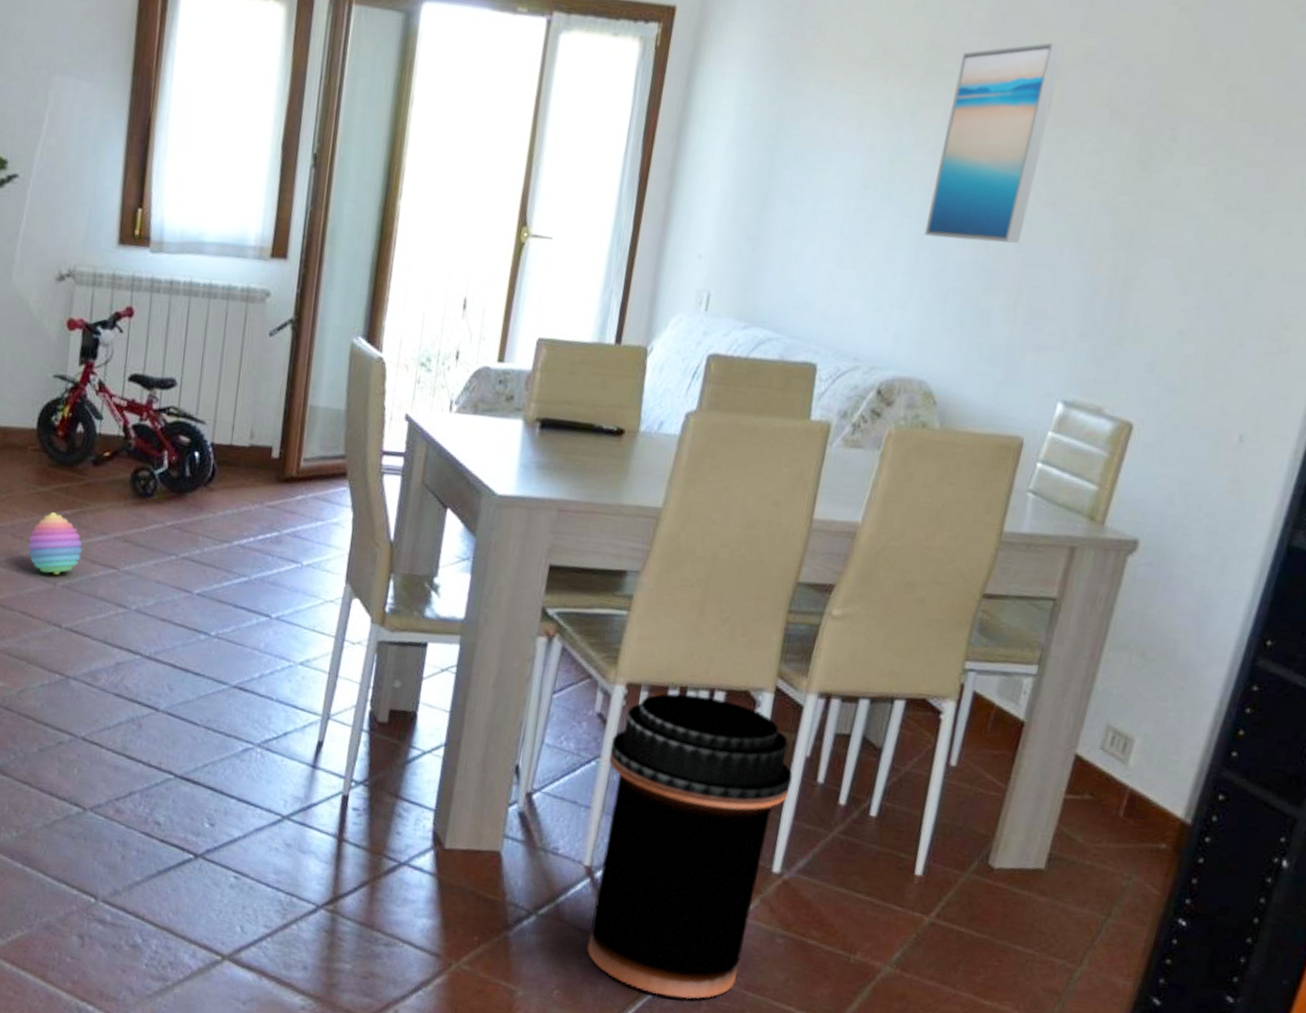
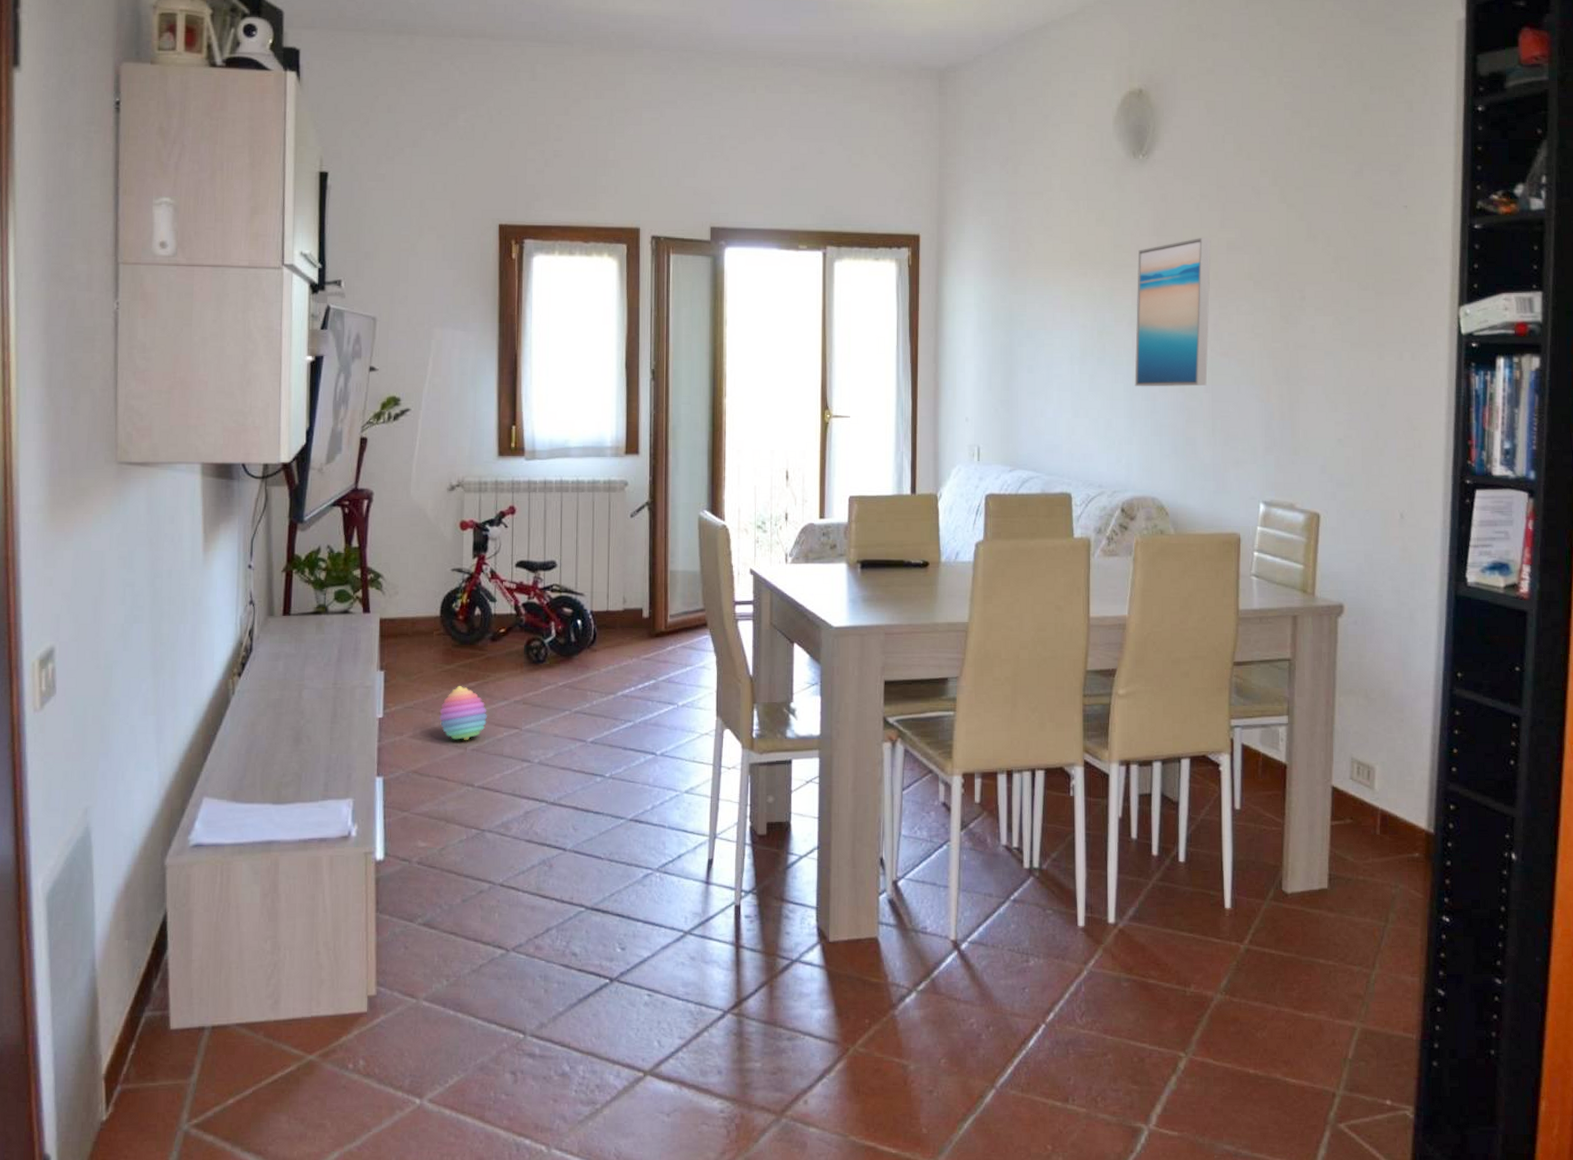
trash can: present [587,692,793,999] -> none [957,776,1111,1050]

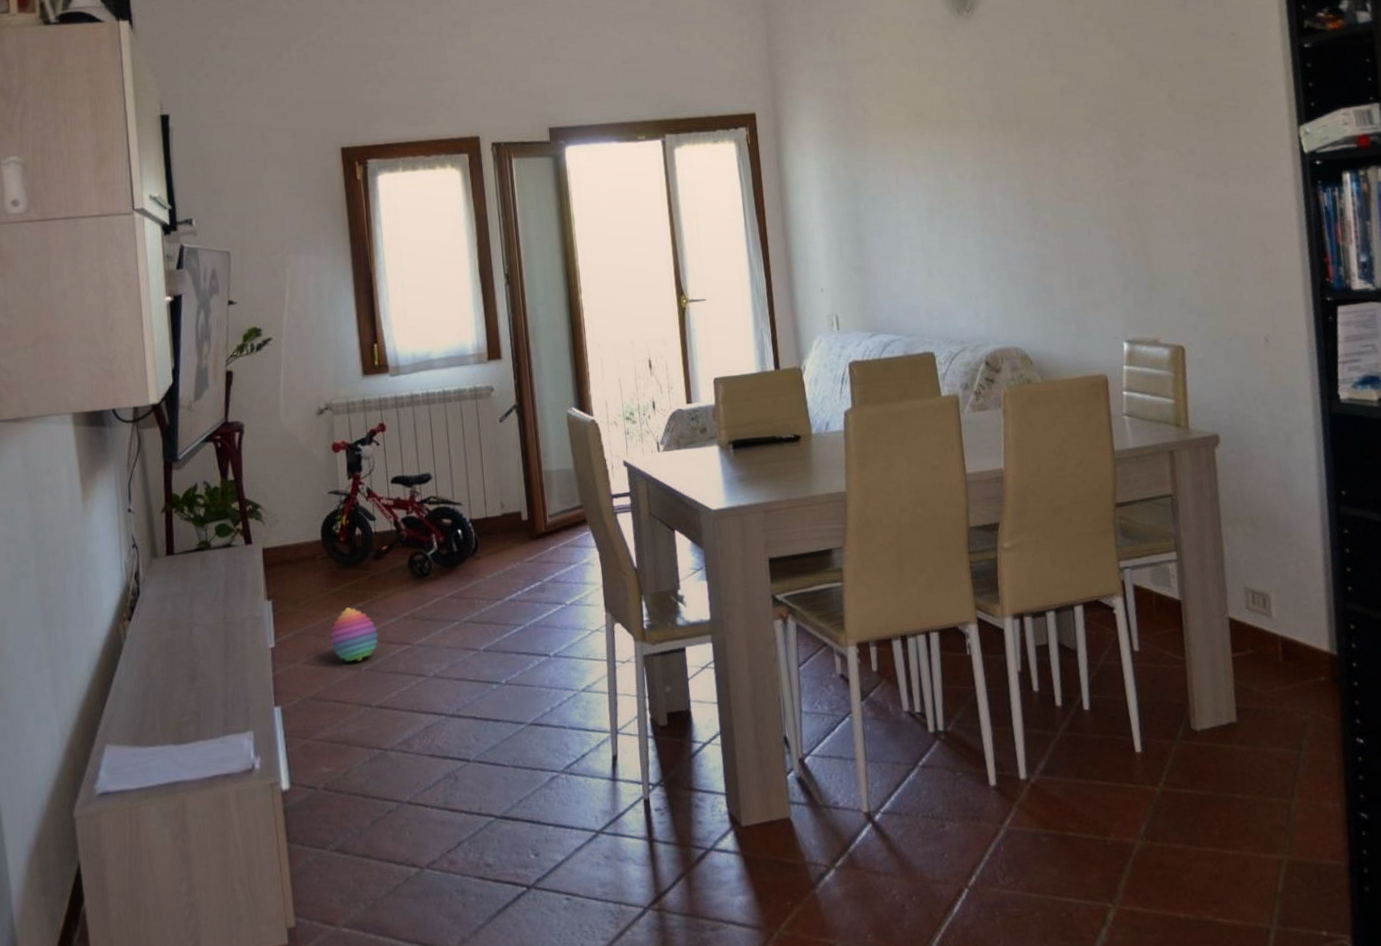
wall art: present [1134,237,1211,387] -> none [973,85,1057,240]

